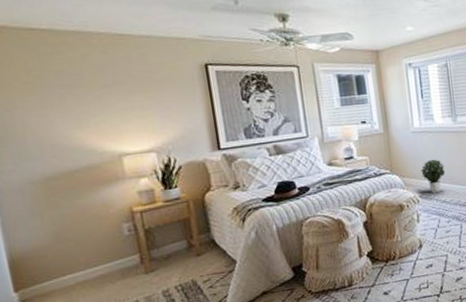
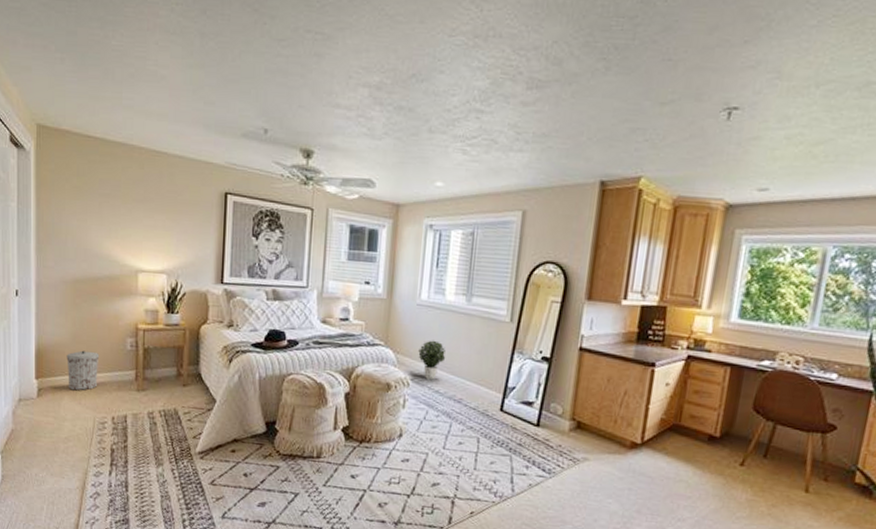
trash can: none [50,246,96,293] -> present [66,350,100,391]

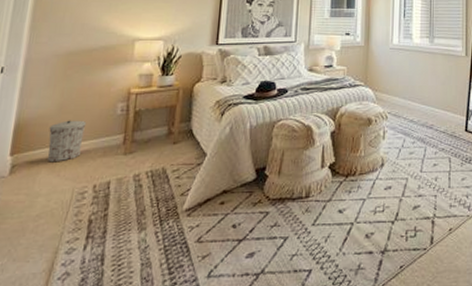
potted plant: present [418,340,446,380] -> none [393,77,417,111]

